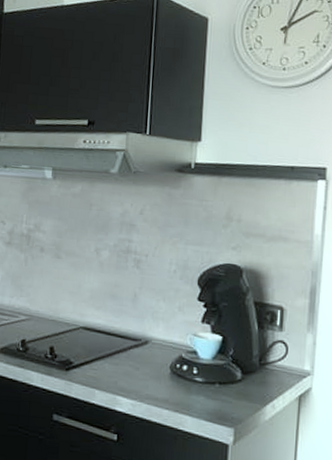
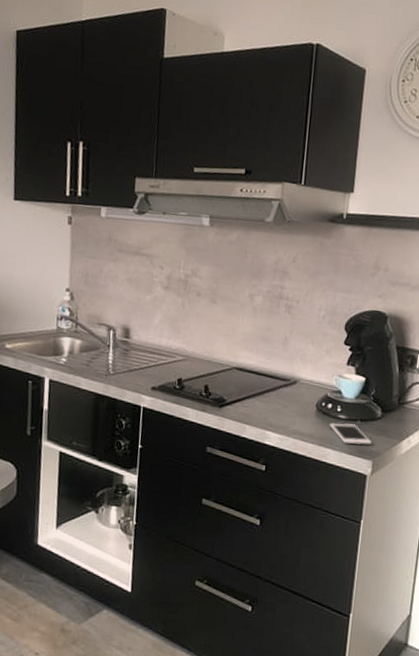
cell phone: none [185,386,232,411] -> present [329,422,372,445]

